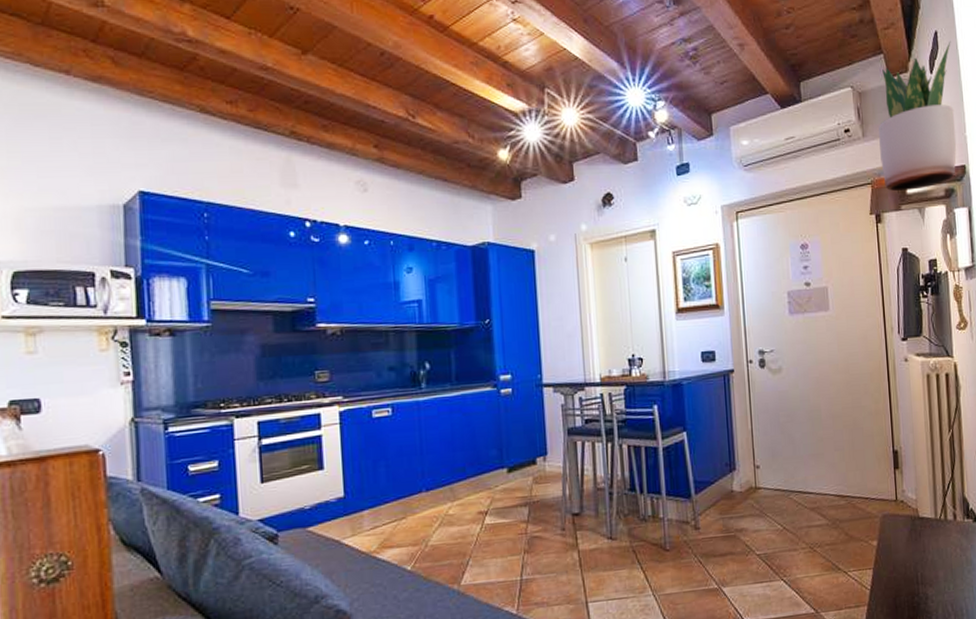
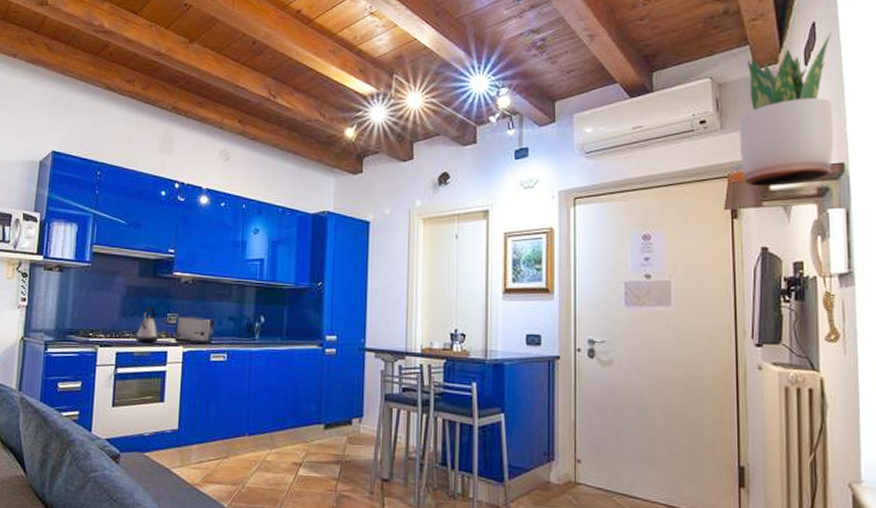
kettle: none [278,365,309,407] -> present [134,306,160,343]
toaster: none [326,370,375,402] -> present [174,315,216,345]

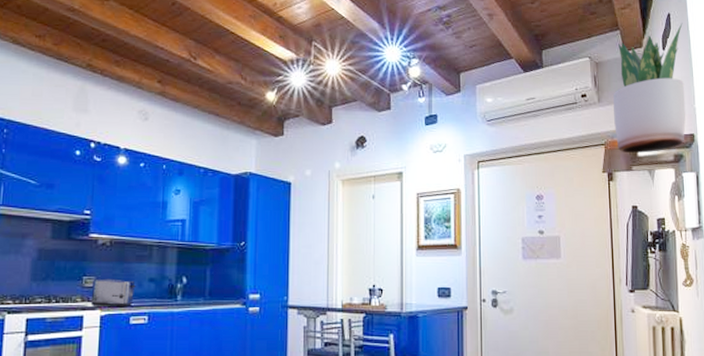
kettle: present [134,306,160,343] -> none [47,269,75,308]

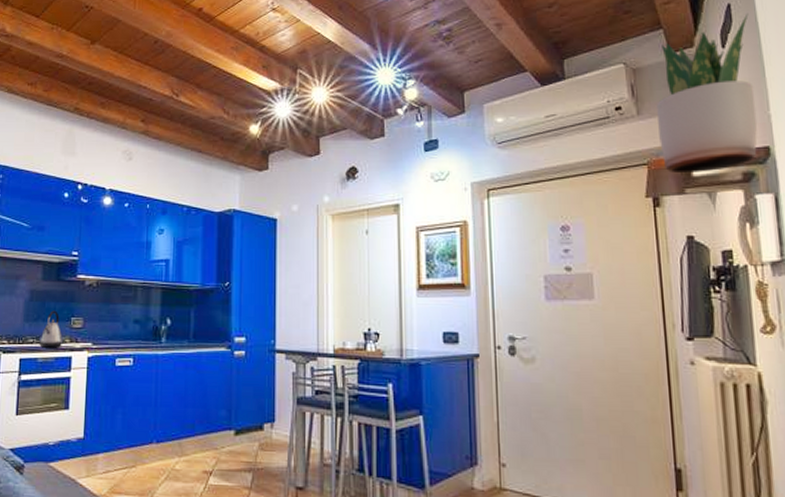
kettle: none [47,269,75,308] -> present [38,310,64,348]
toaster: present [90,278,136,308] -> none [78,319,121,349]

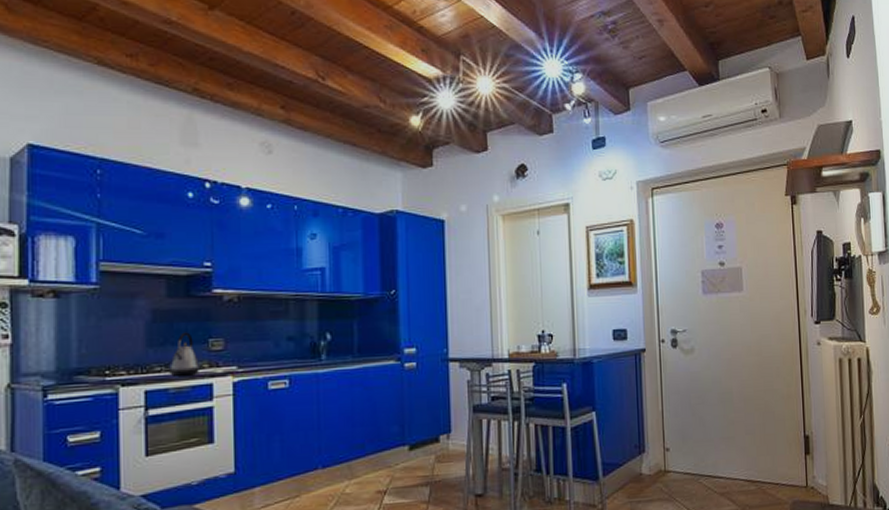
planter: present [657,14,758,172] -> none [795,27,872,173]

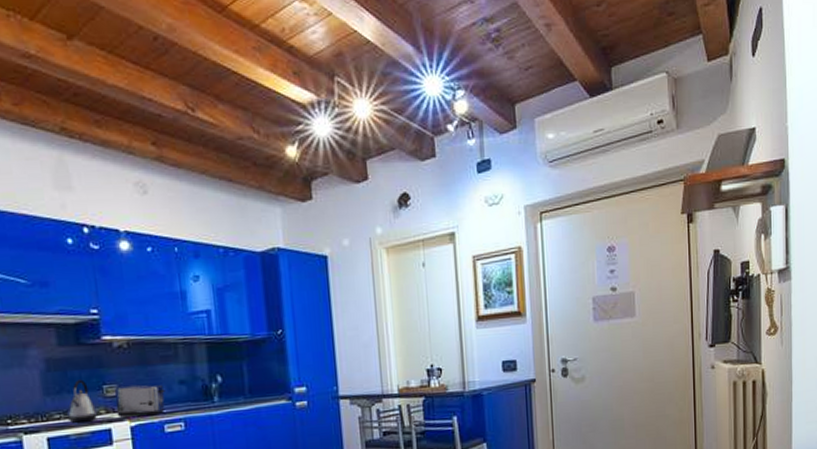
toaster: none [220,339,272,372] -> present [115,384,165,417]

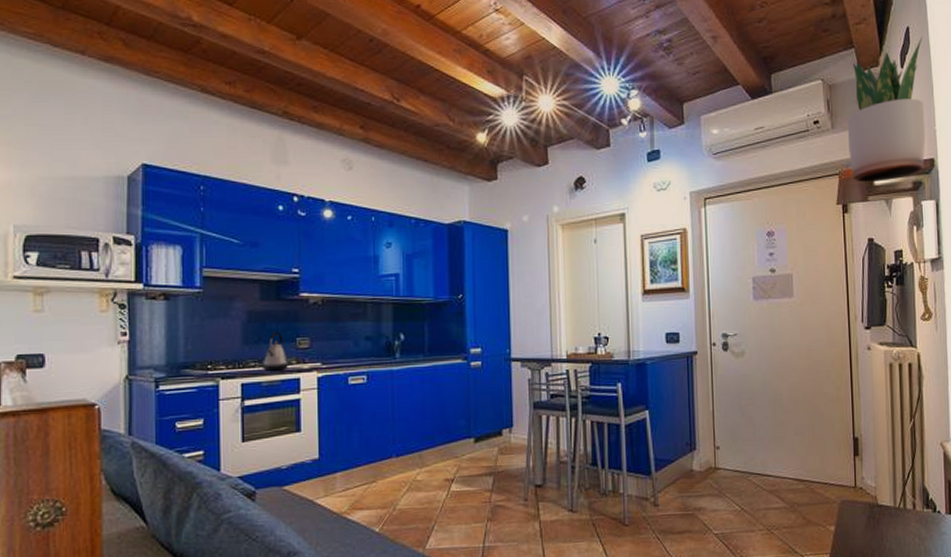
toaster: present [115,384,165,417] -> none [306,338,352,368]
planter: none [694,19,777,188] -> present [848,37,926,182]

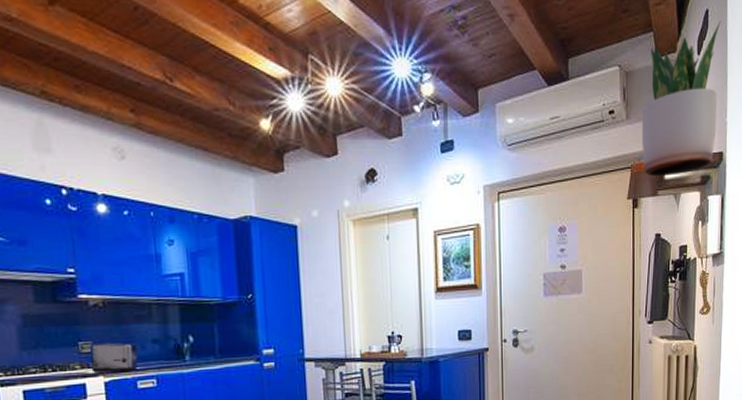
kettle: present [261,331,290,371] -> none [42,335,73,377]
toaster: none [306,338,352,368] -> present [90,342,139,372]

